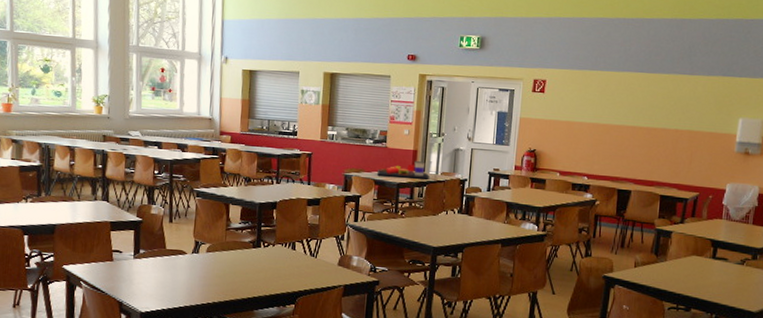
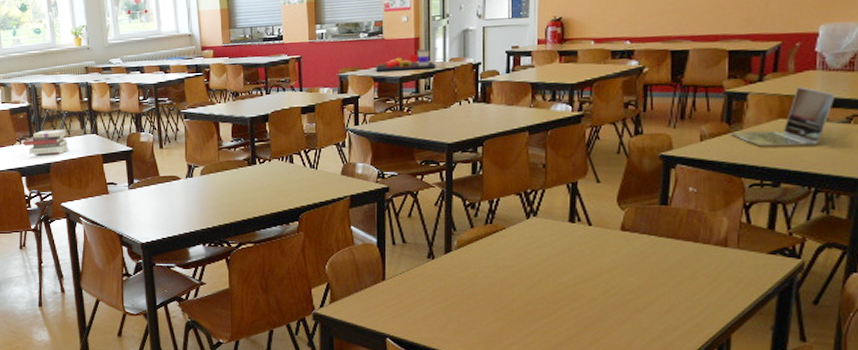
books: none [30,191,77,217] -> present [23,129,69,156]
laptop: none [657,231,735,280] -> present [730,86,836,147]

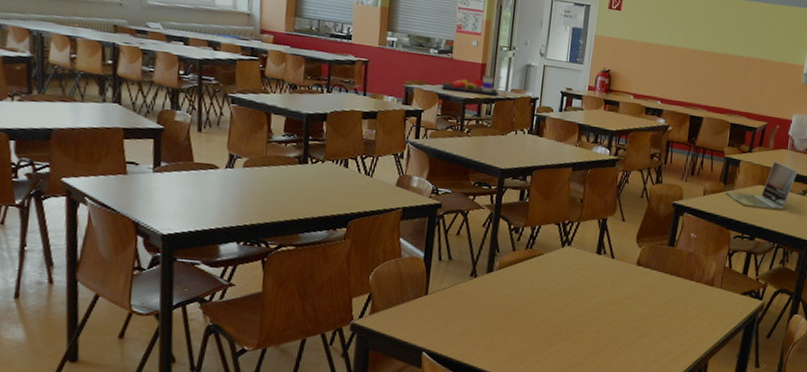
books: present [23,129,69,156] -> none [17,88,81,120]

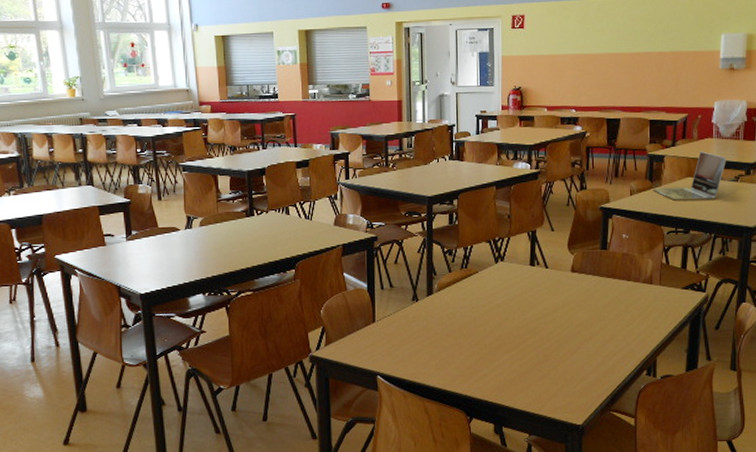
food tray: present [442,68,499,96] -> none [364,104,417,132]

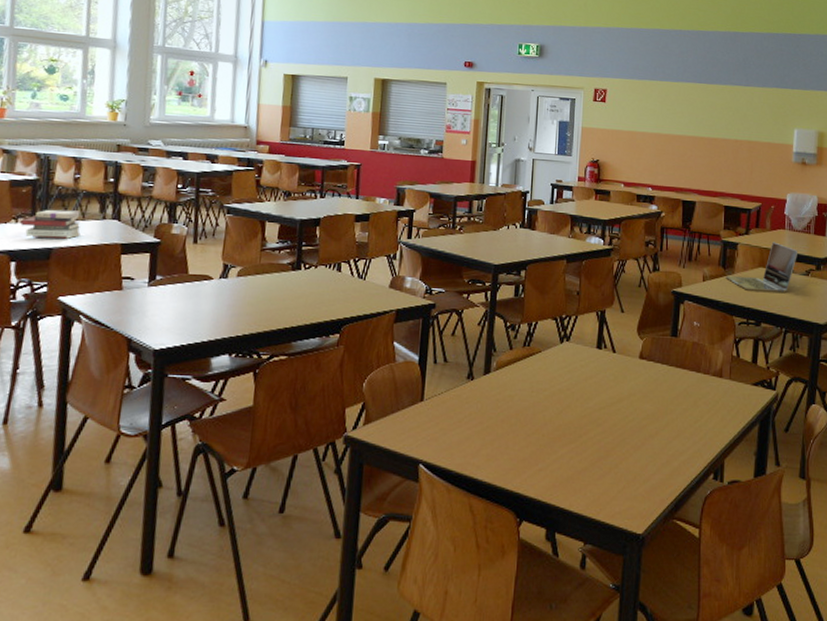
books: none [13,180,63,207] -> present [20,209,81,240]

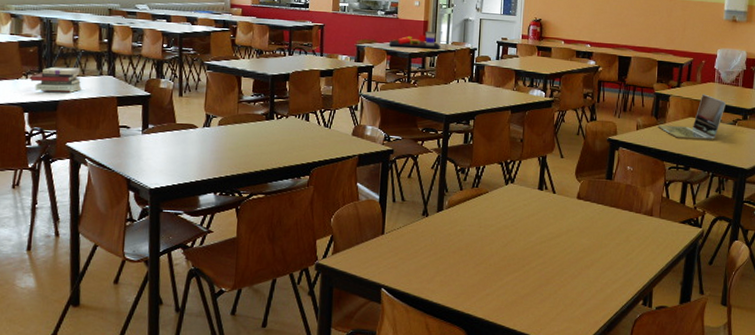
food tray: none [433,165,489,192] -> present [390,25,440,49]

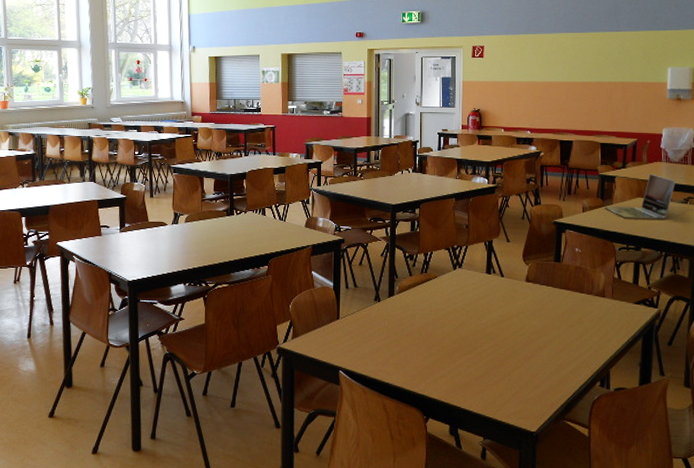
books: present [30,66,82,93] -> none [26,176,68,199]
food tray: present [390,25,440,49] -> none [336,121,384,144]

